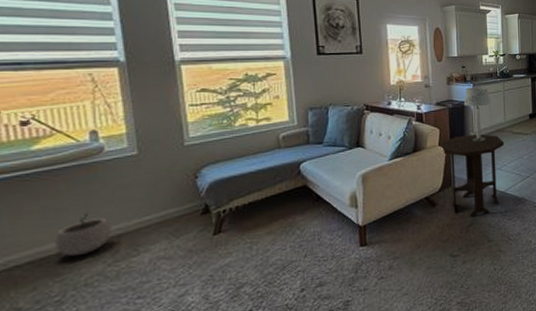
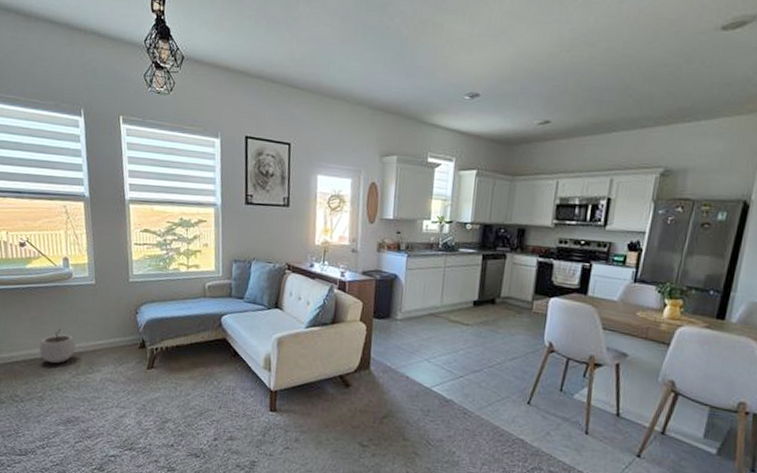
side table: present [441,134,505,216] -> none [362,313,438,408]
table lamp: present [463,87,491,142] -> none [393,258,427,325]

